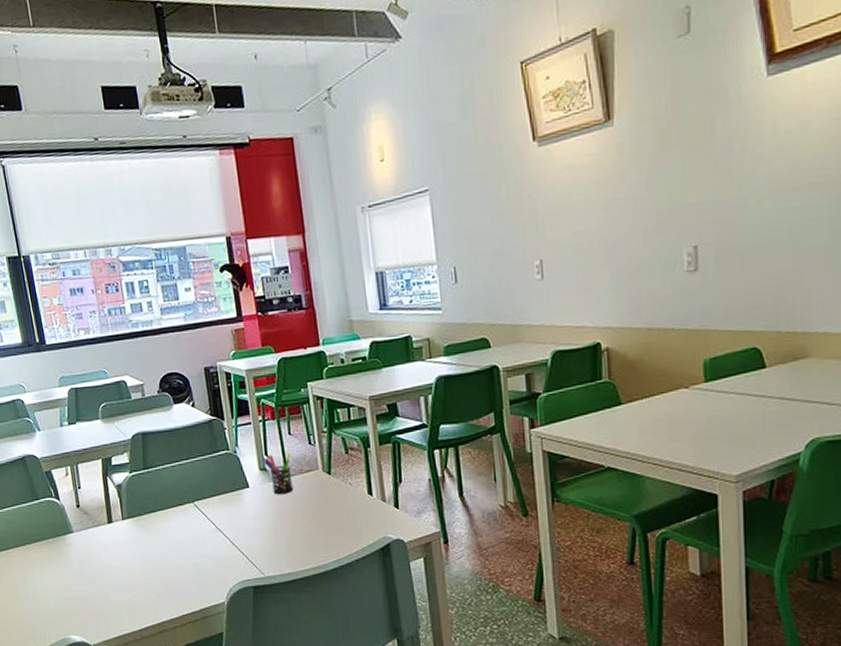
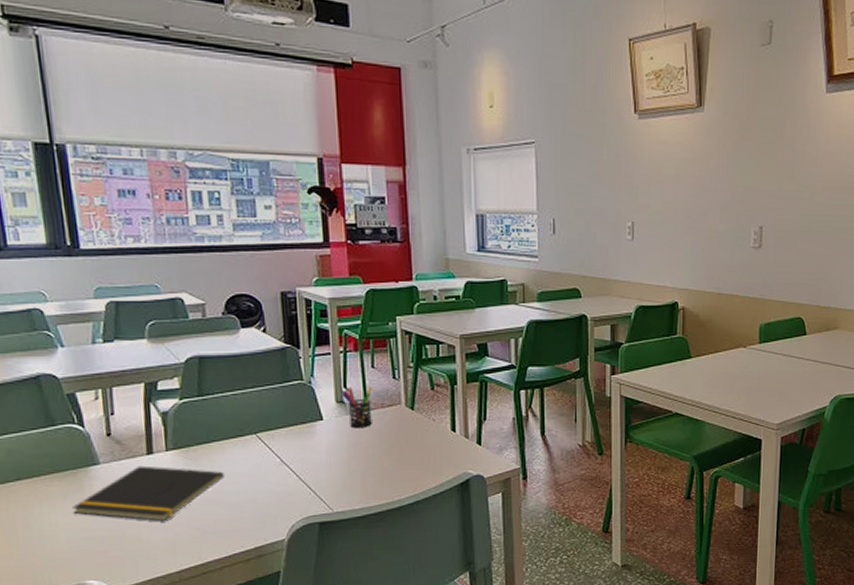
notepad: none [56,533,170,583] -> present [72,465,225,521]

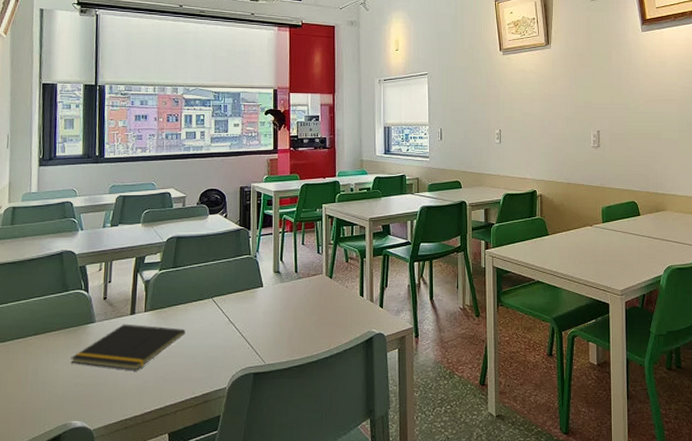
pen holder: present [342,386,372,429] -> none [279,259,302,294]

